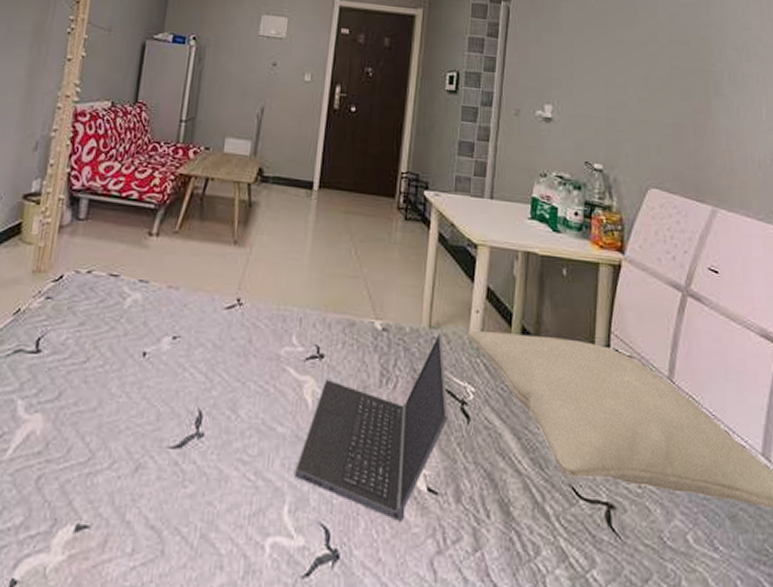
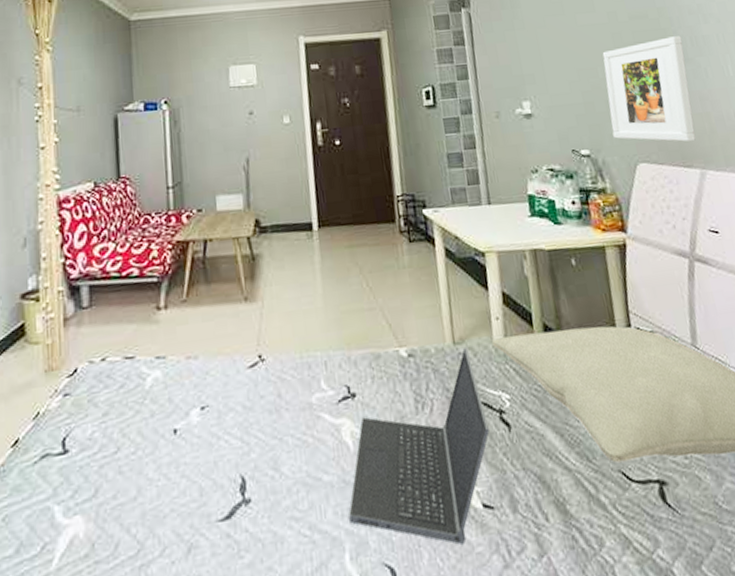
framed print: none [630,68,720,176] -> present [602,36,696,142]

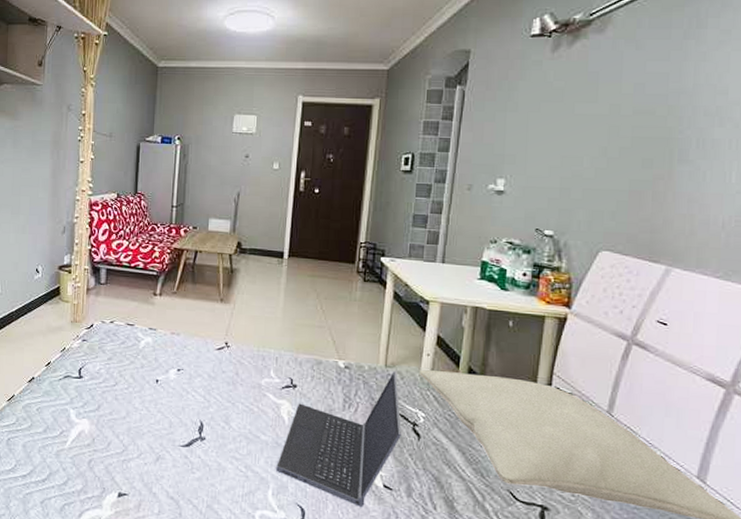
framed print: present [602,36,696,142] -> none [582,136,687,239]

